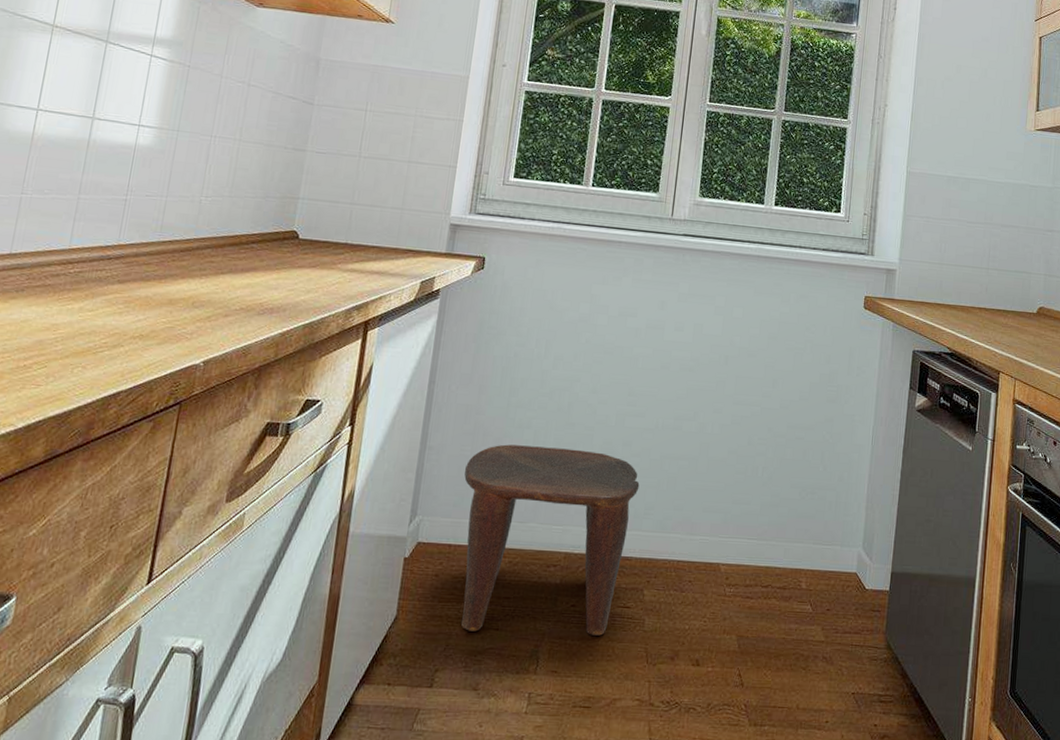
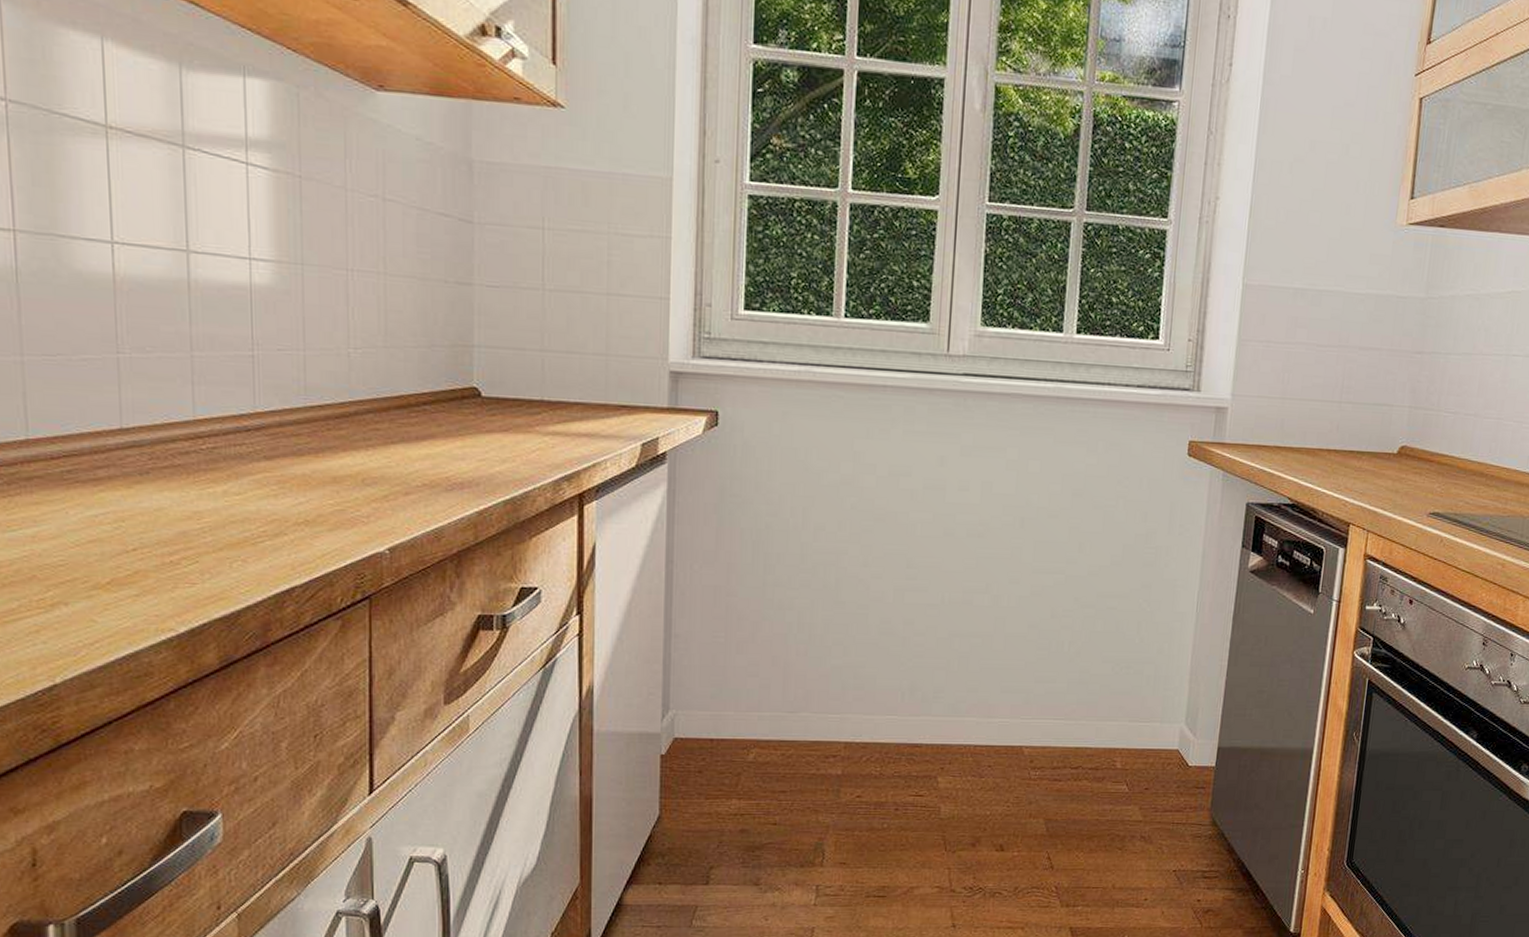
stool: present [460,444,640,636] -> none [719,628,926,827]

